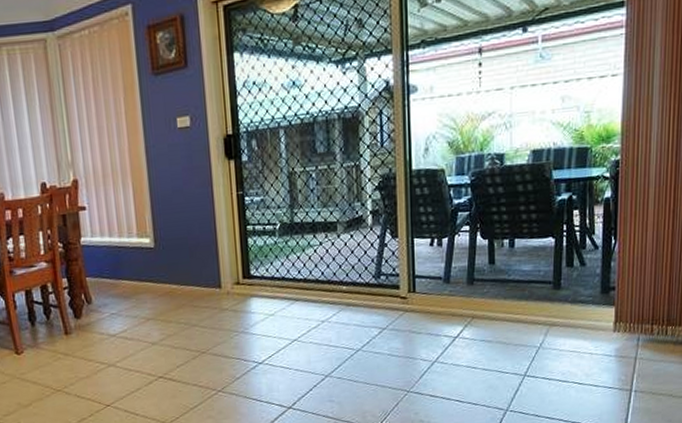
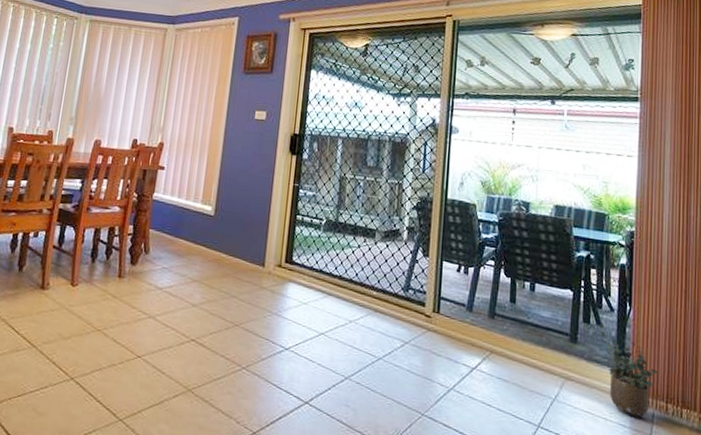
potted plant: none [582,264,644,346] -> present [598,324,658,418]

